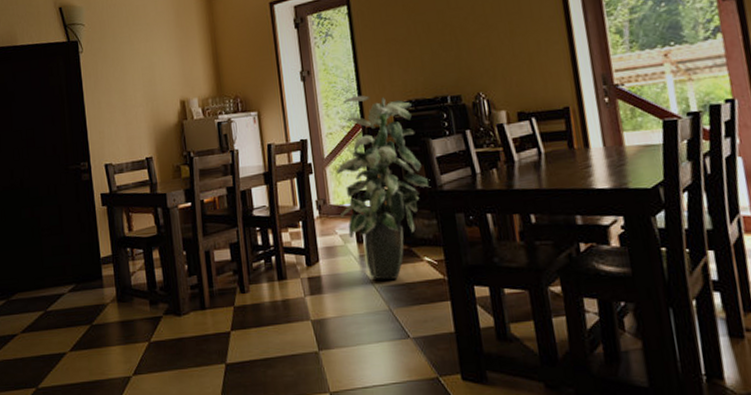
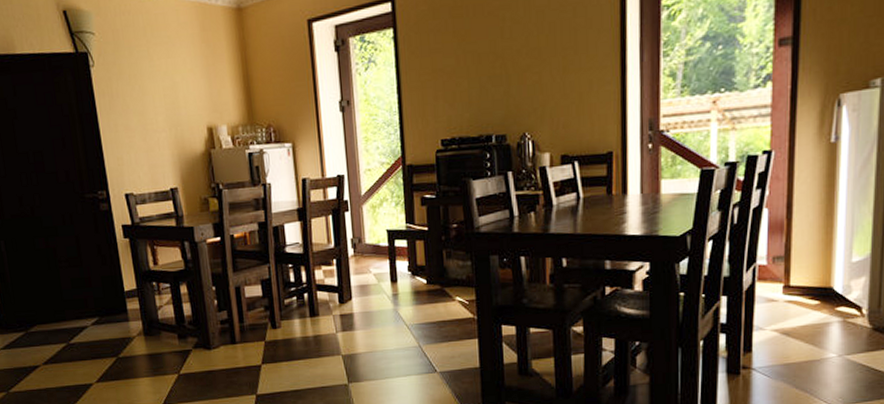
indoor plant: present [335,95,431,280] -> none [372,129,468,318]

